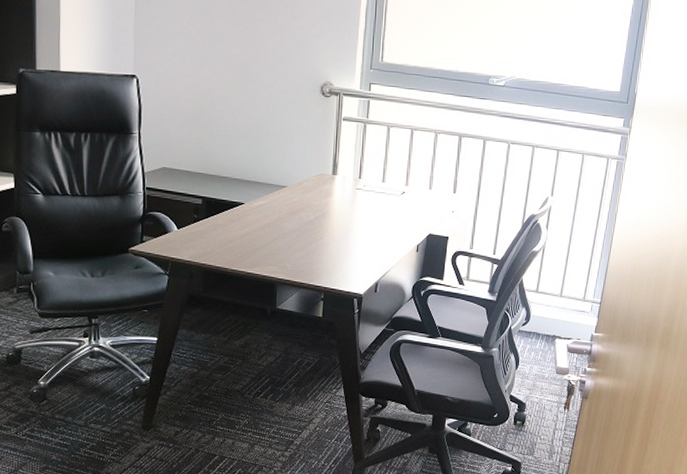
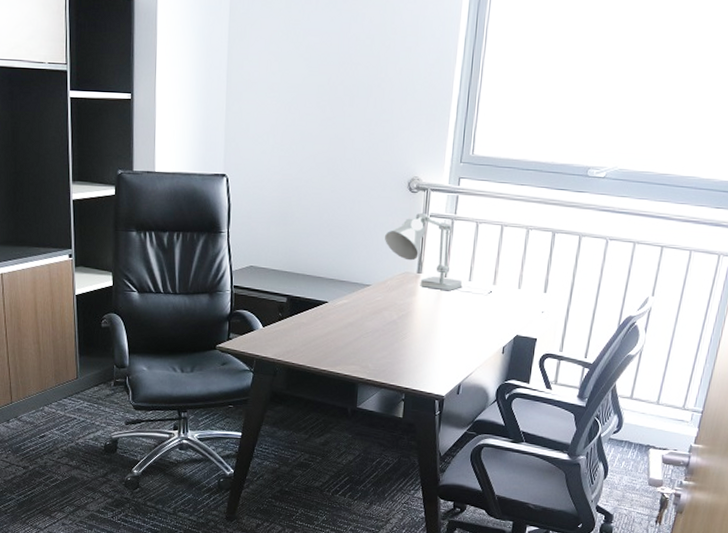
desk lamp: none [300,116,376,192] -> present [385,212,462,291]

